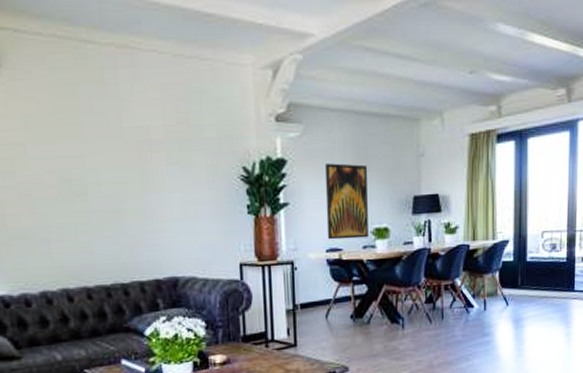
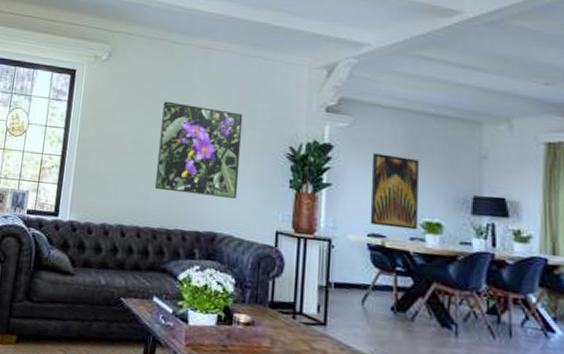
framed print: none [86,125,195,240] -> present [154,101,243,199]

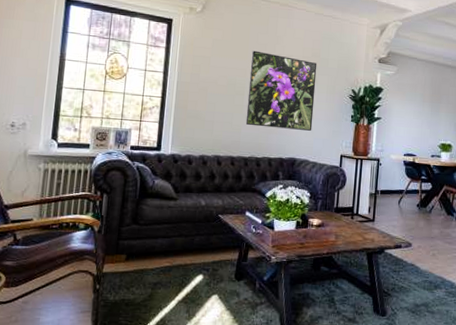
wall art: present [370,153,418,230] -> none [406,95,439,150]

